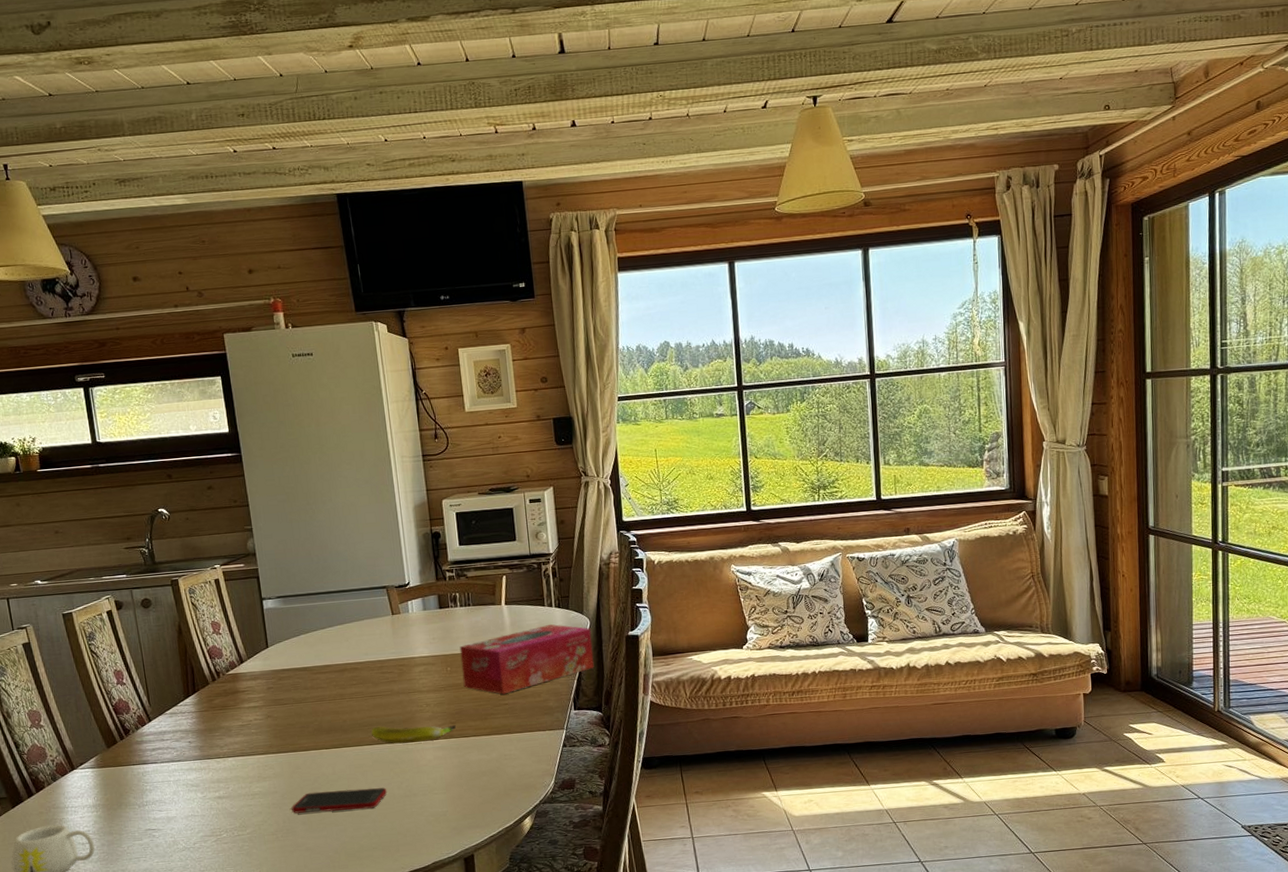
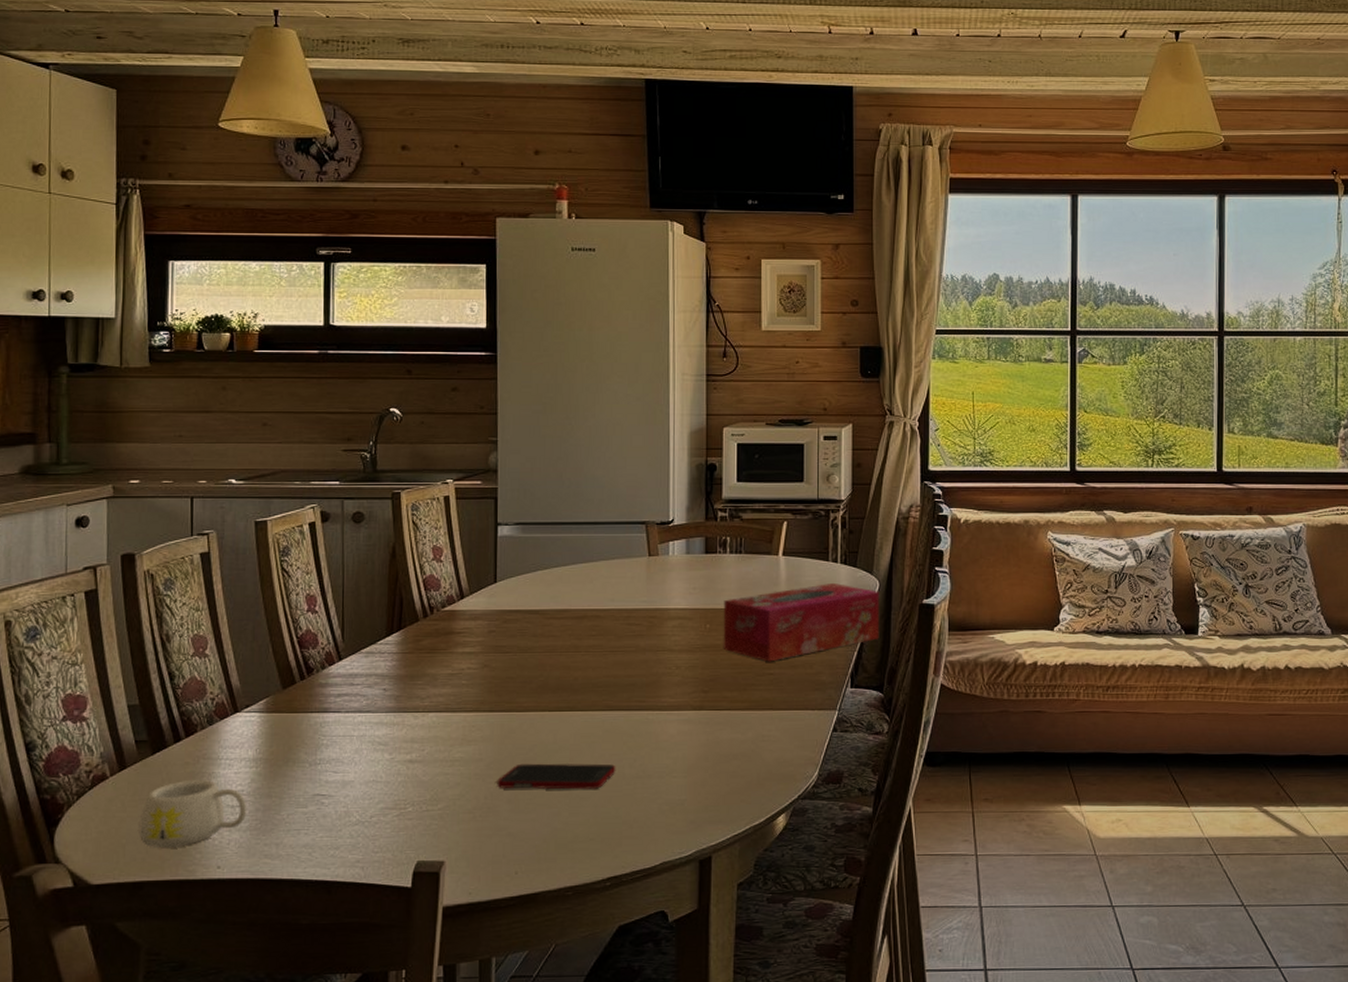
banana: present [371,725,456,744] -> none [606,688,708,712]

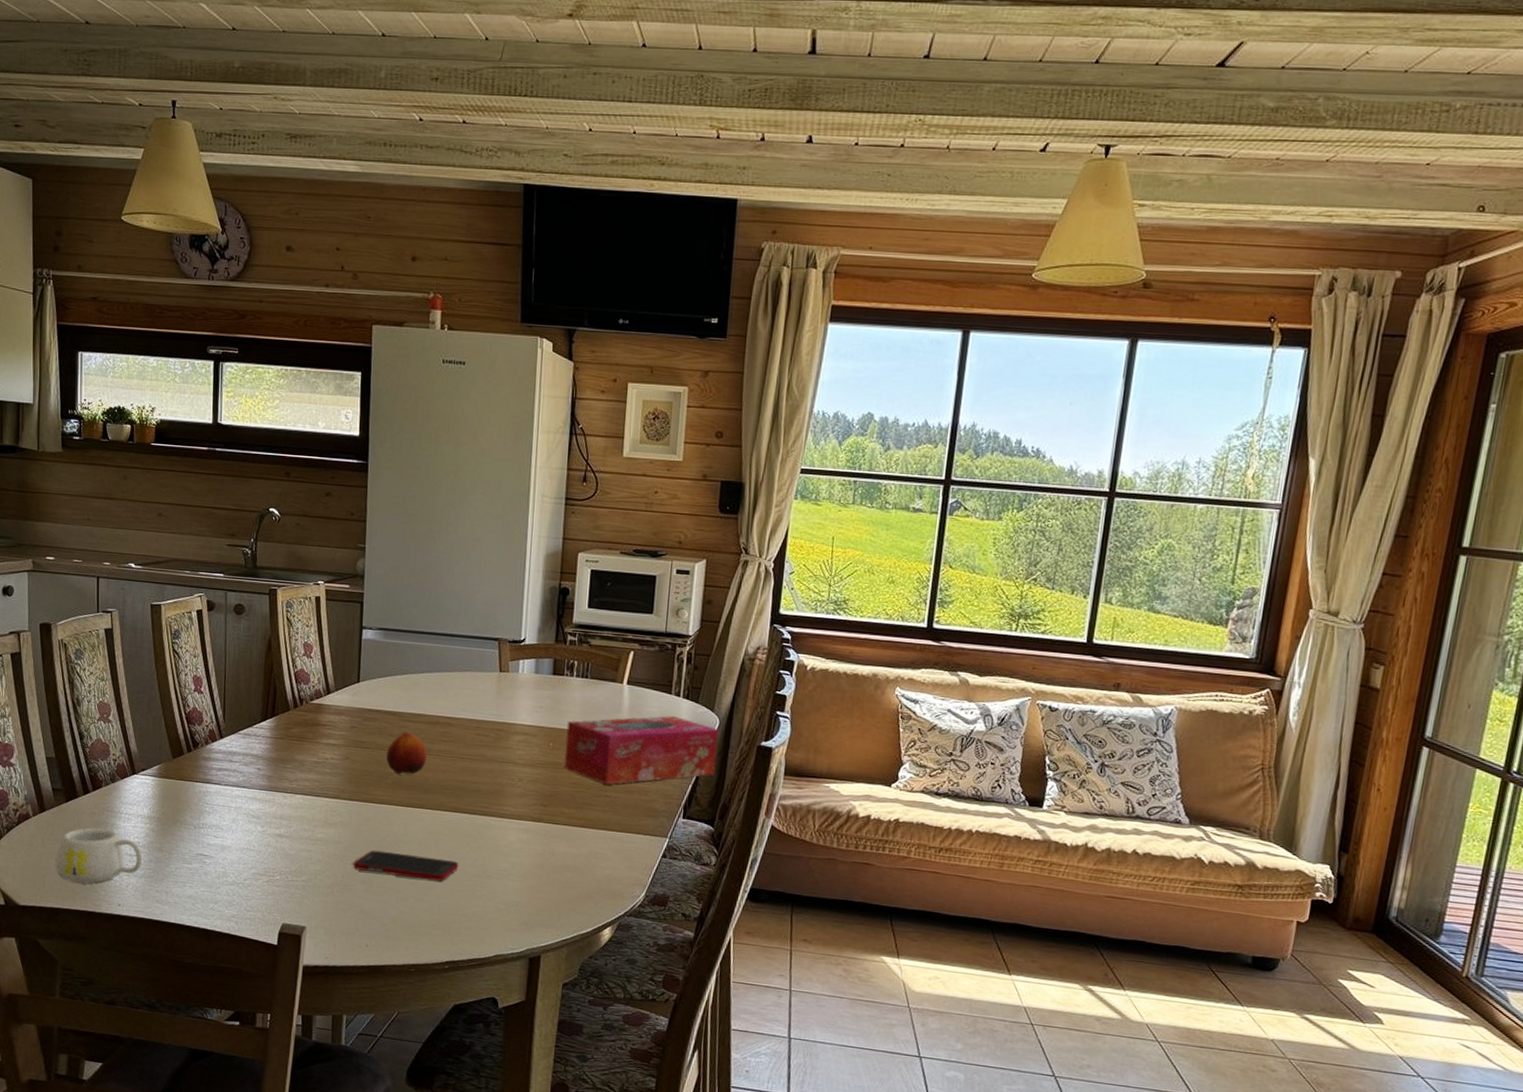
fruit: none [529,630,575,677] -> present [386,732,427,775]

